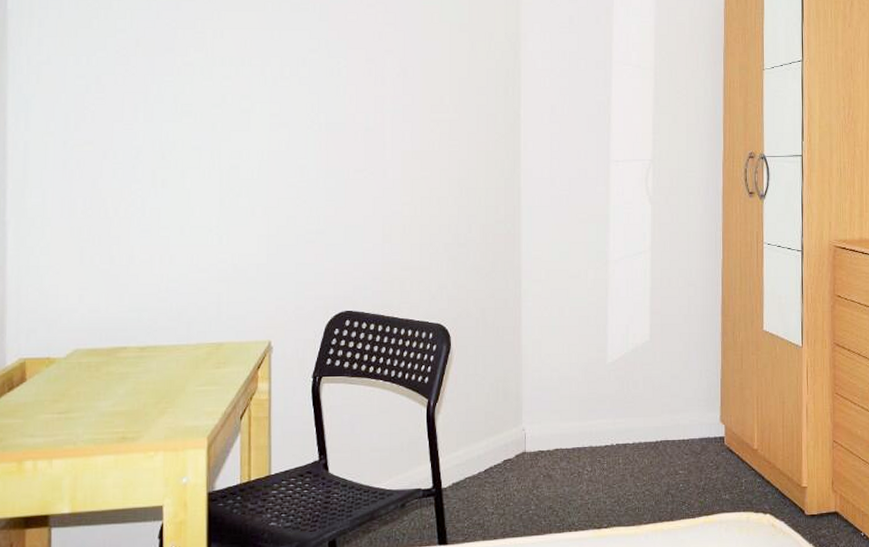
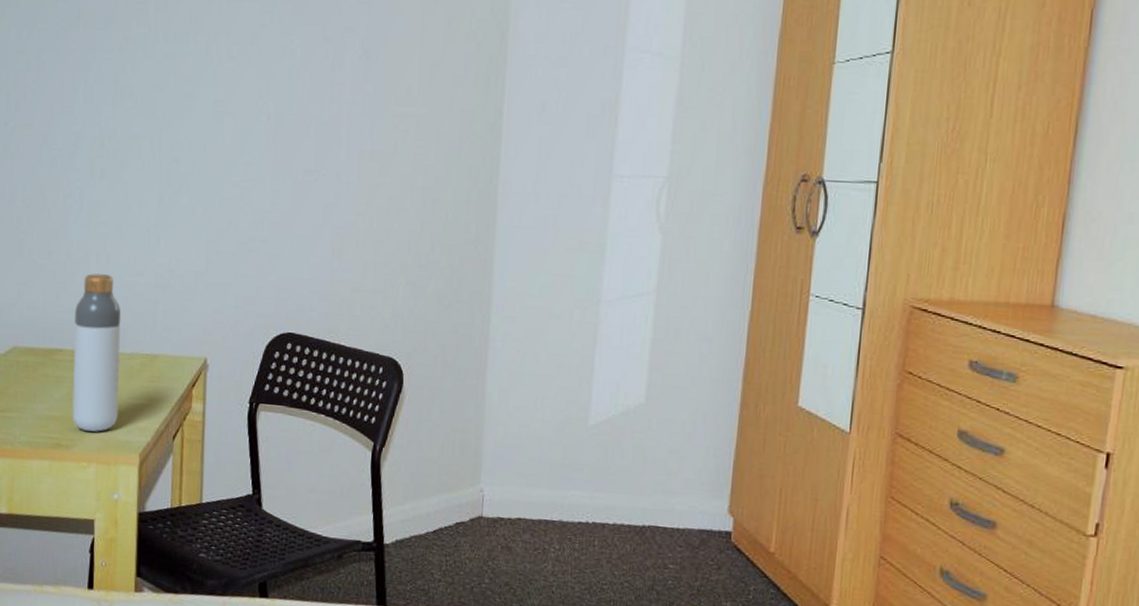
bottle: none [137,273,186,422] -> present [71,273,121,432]

